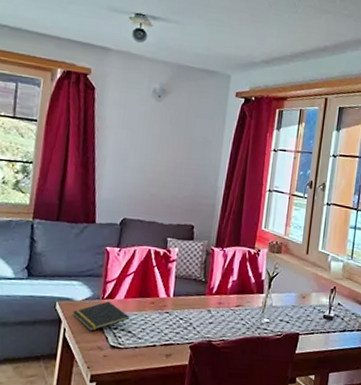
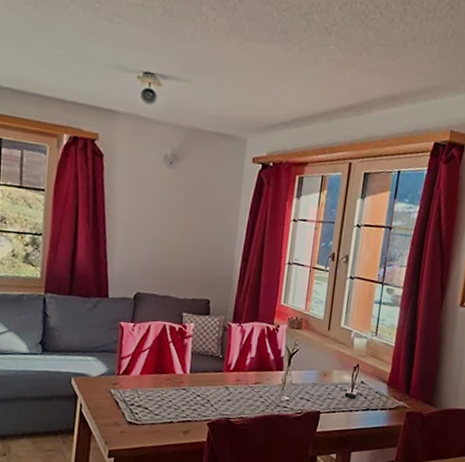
notepad: present [73,301,129,331] -> none [88,377,145,407]

